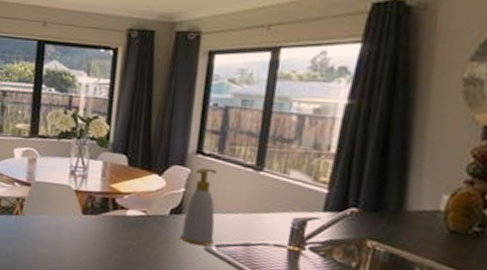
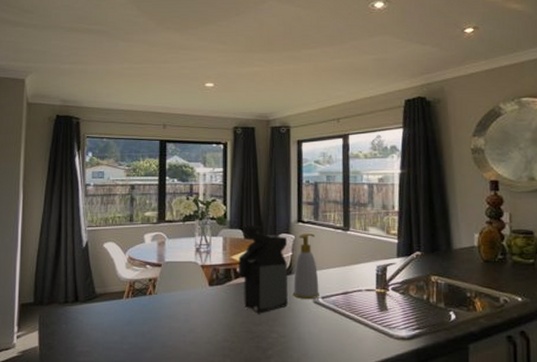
coffee maker: none [116,150,181,253] -> present [237,225,288,314]

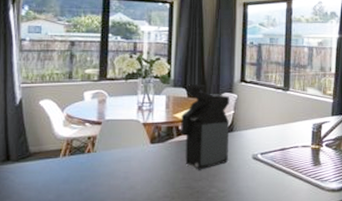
soap bottle: present [292,233,319,300] -> none [233,93,259,156]

